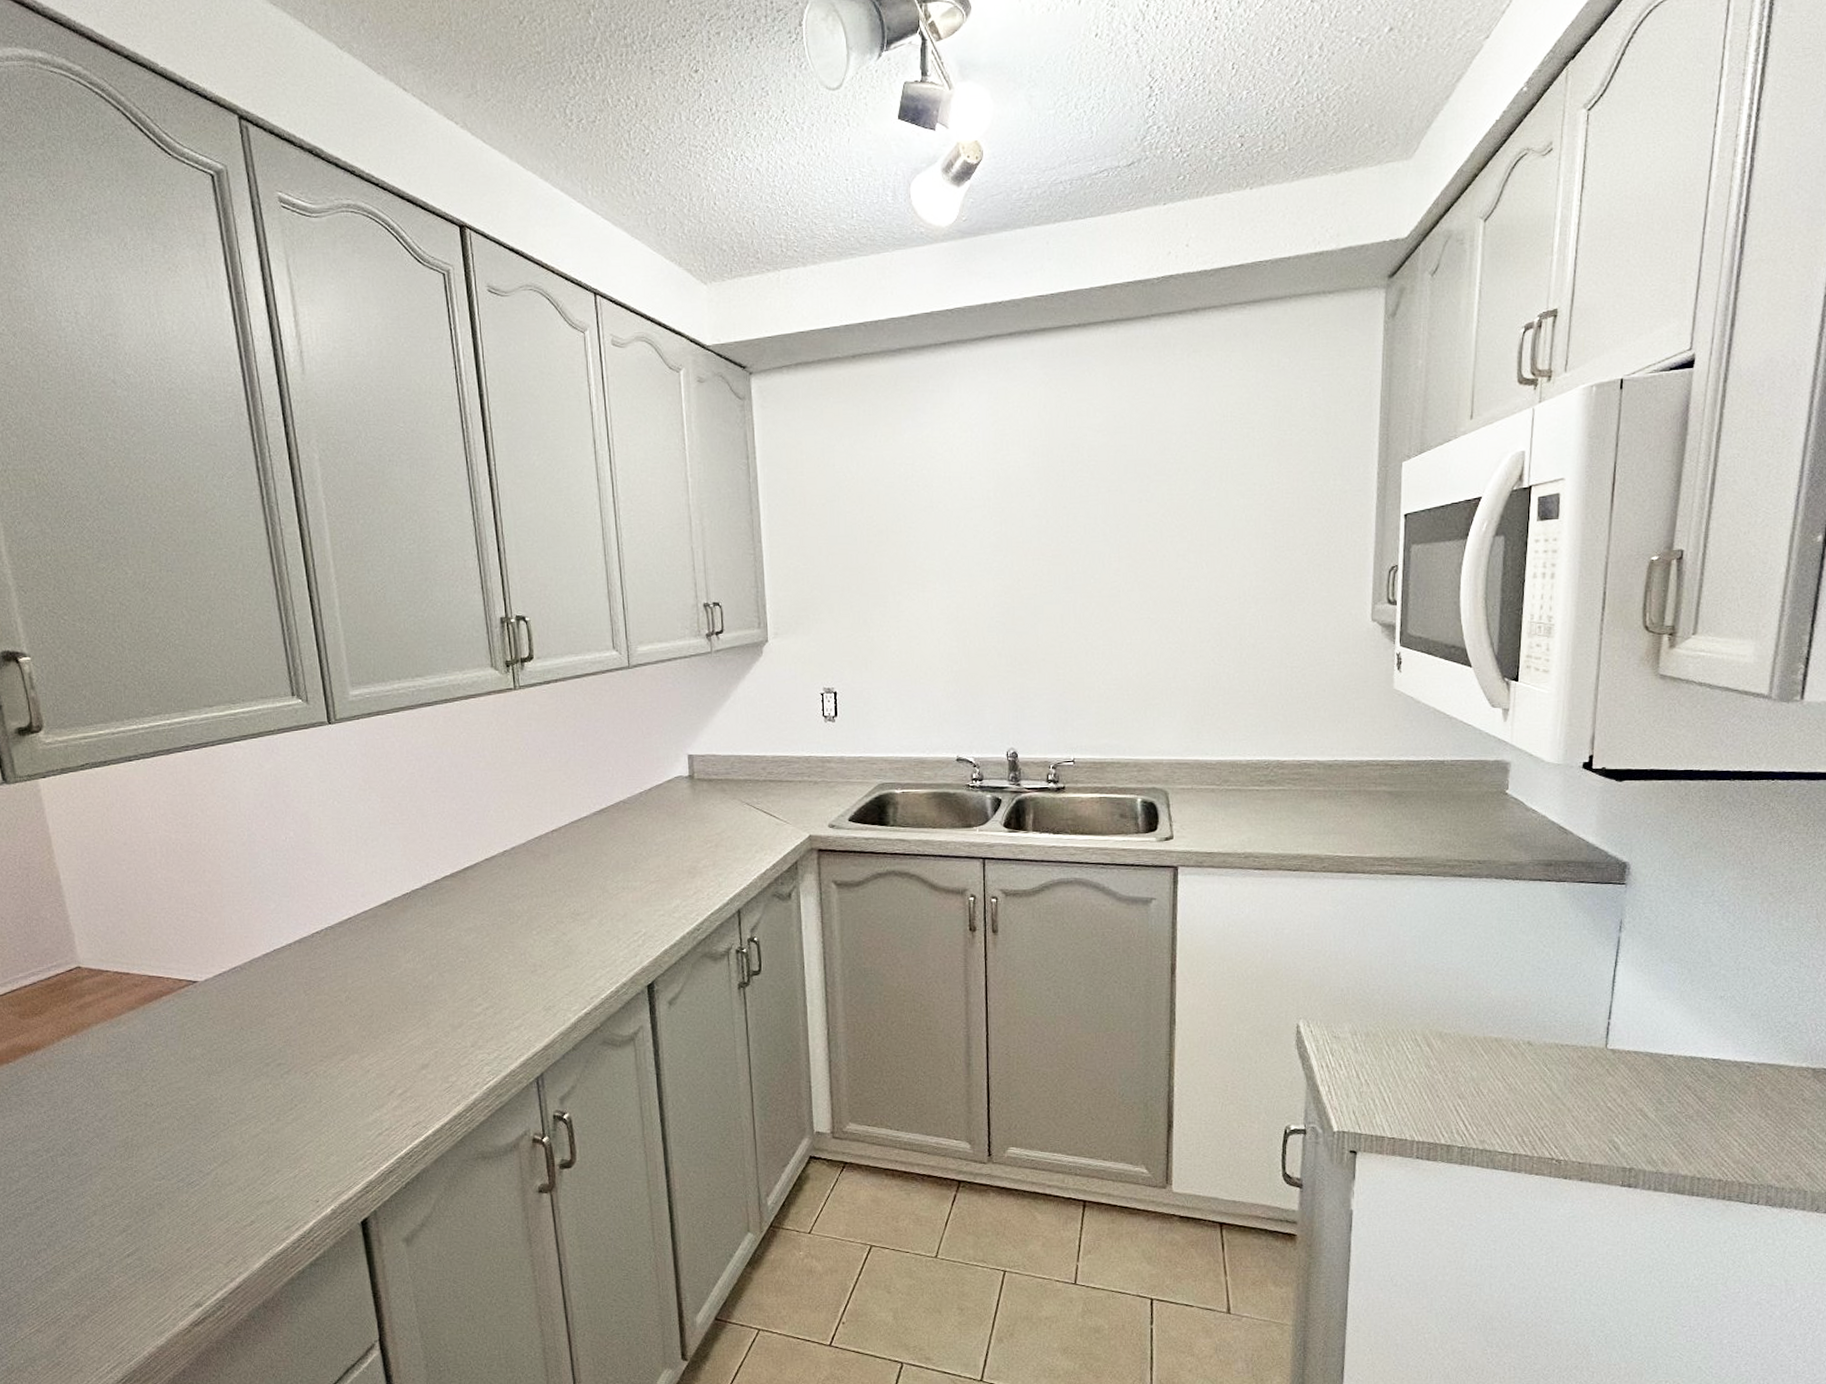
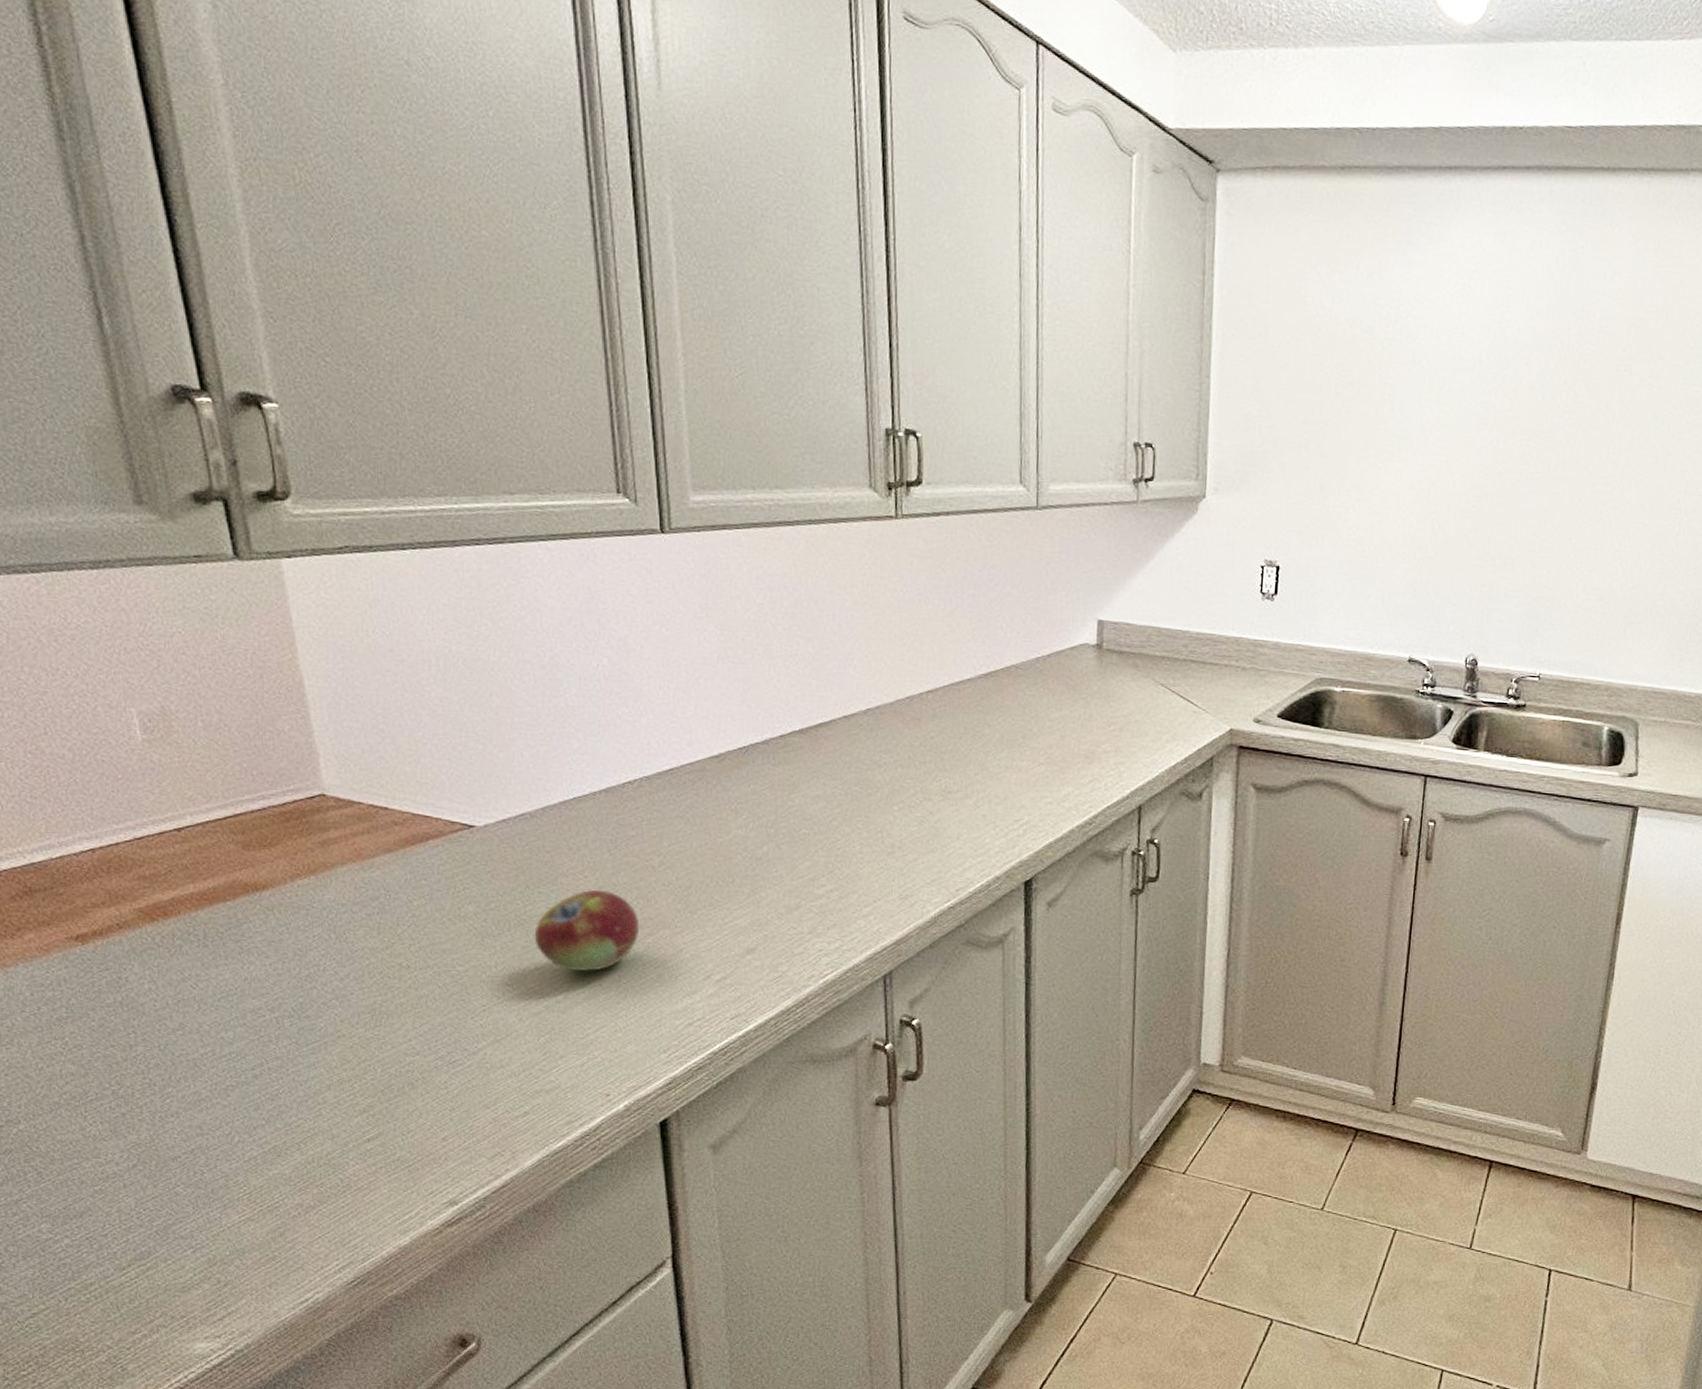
fruit: none [249,1025,334,1097] -> present [534,889,640,972]

